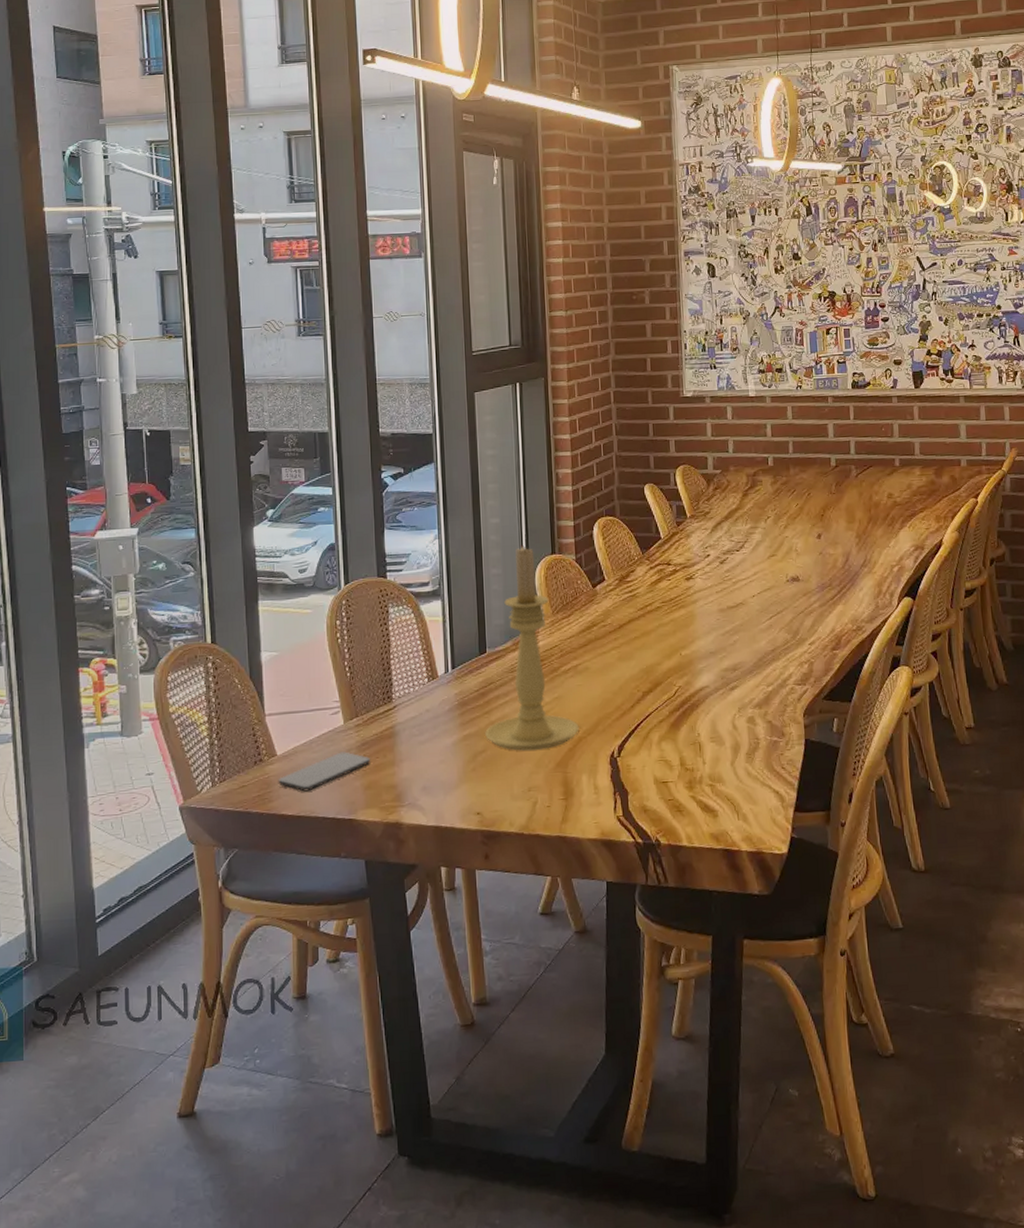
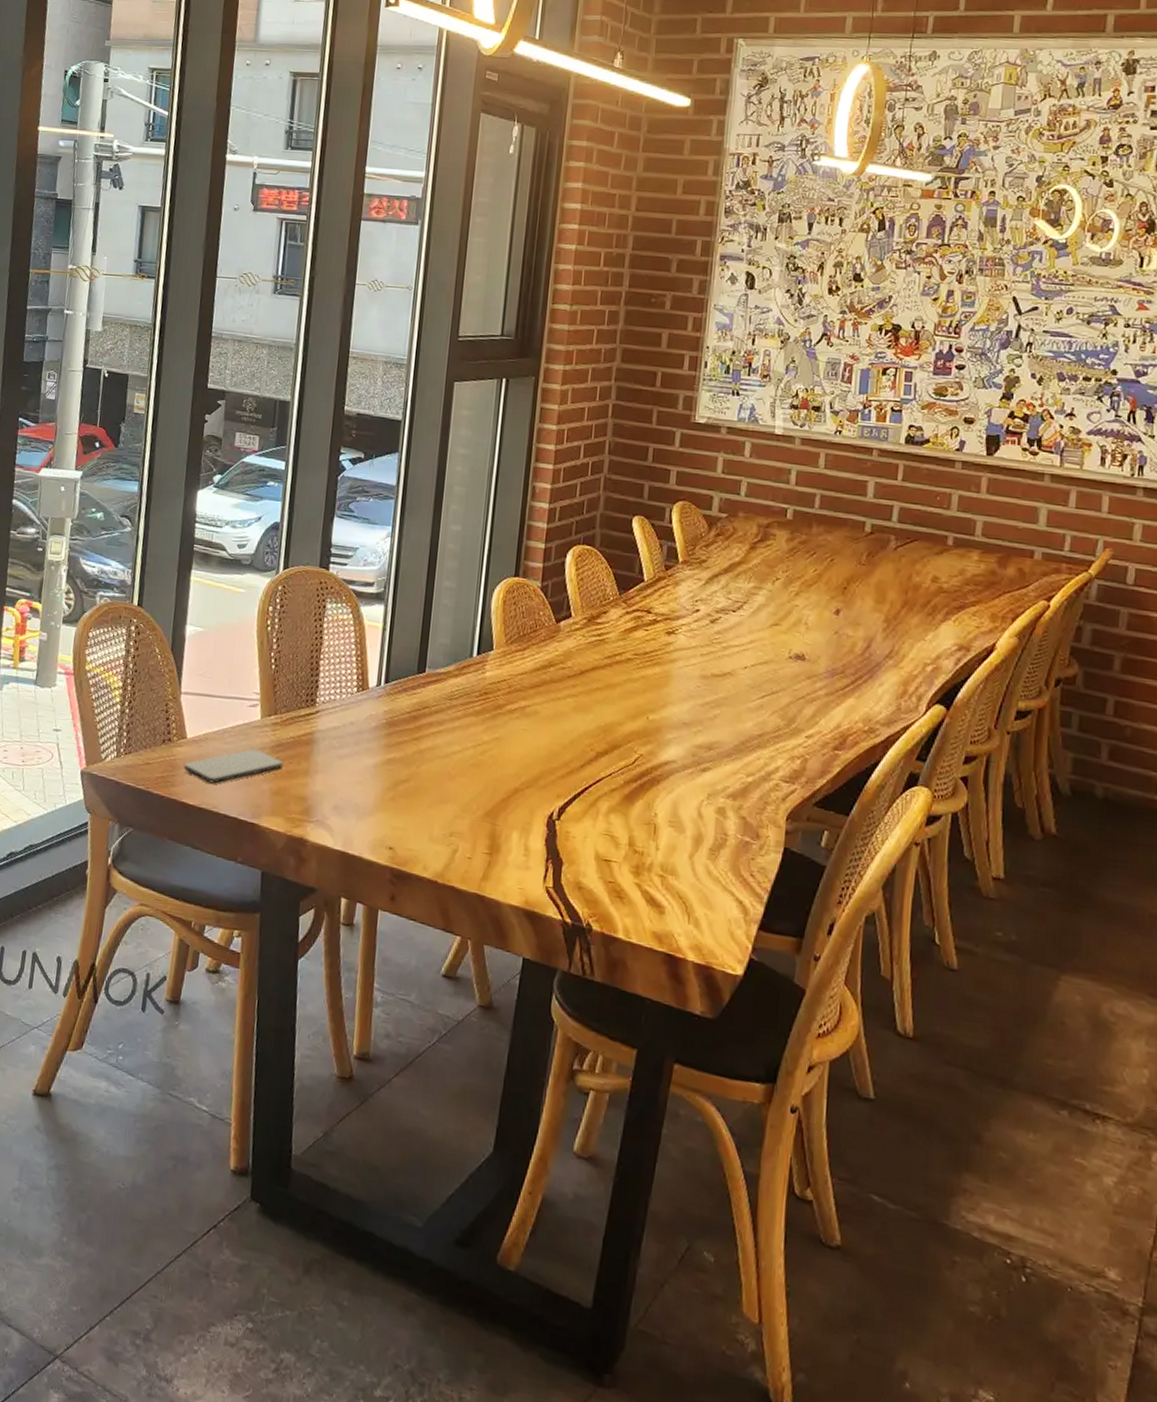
candle holder: present [485,545,579,751] -> none [411,561,518,793]

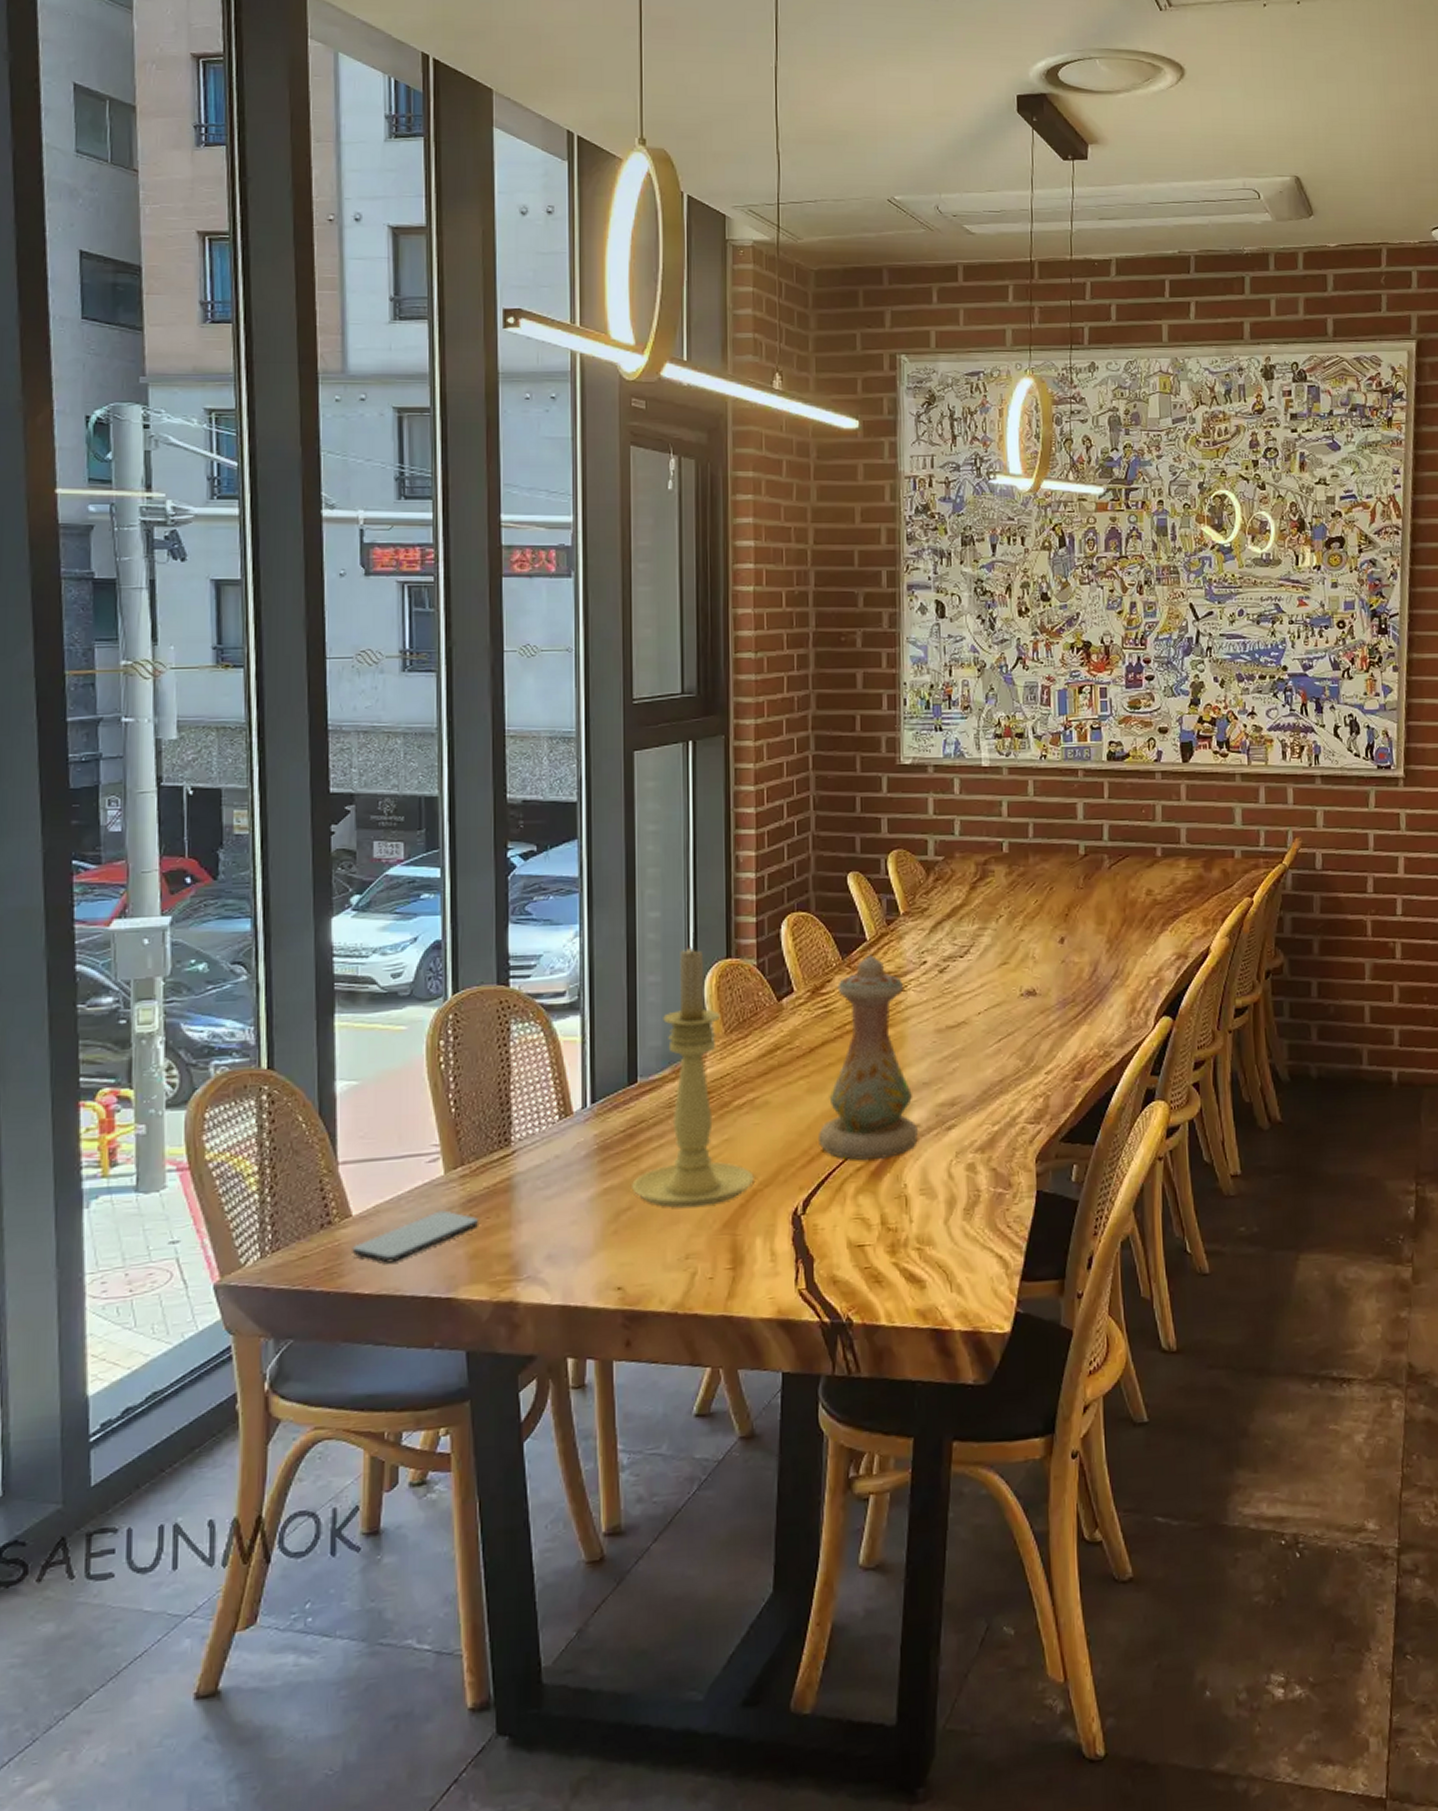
candle holder: none [411,561,518,793] -> present [632,947,754,1207]
vase: none [578,594,675,786] -> present [817,954,919,1160]

